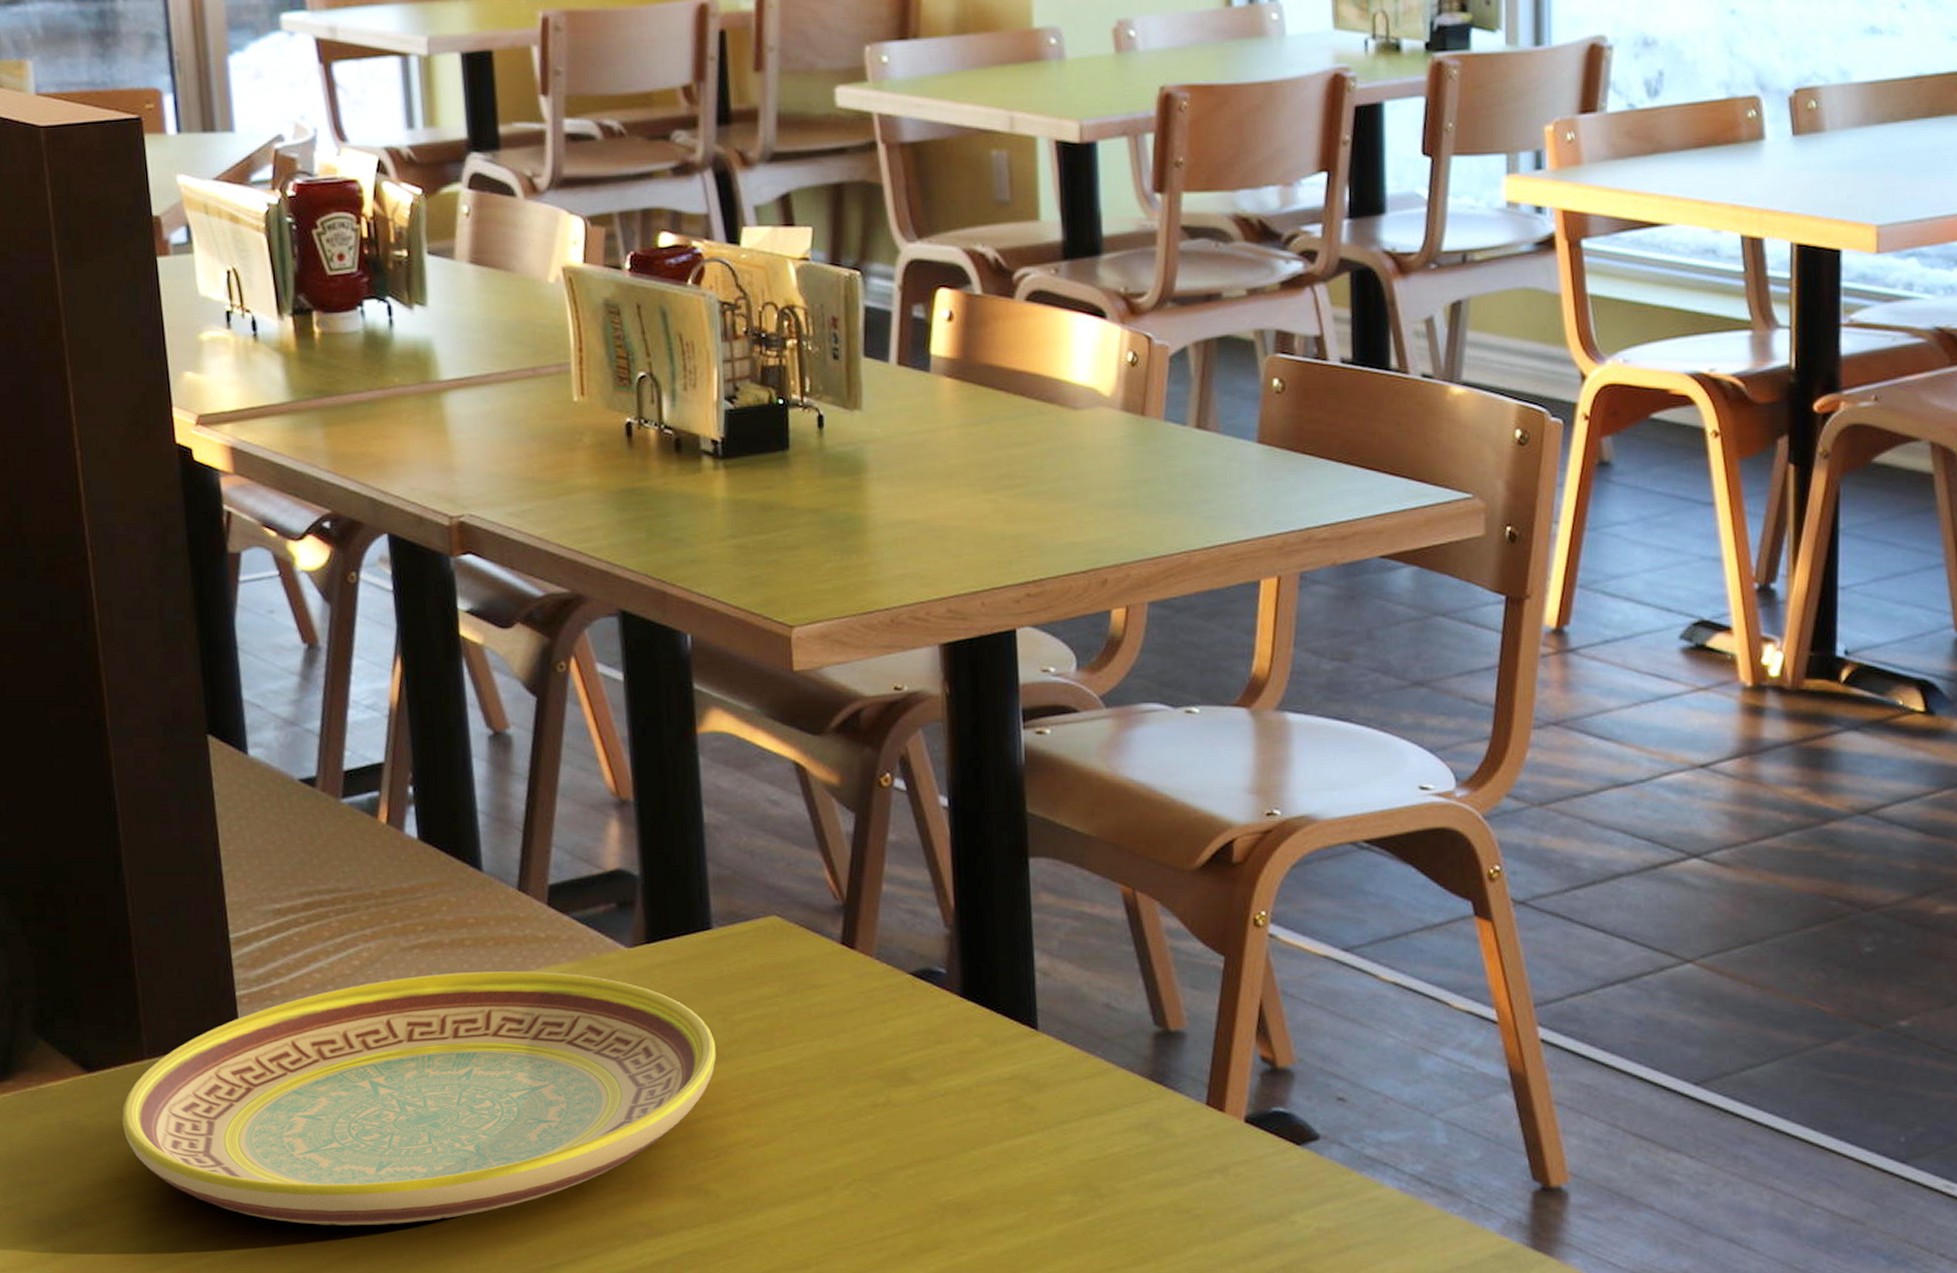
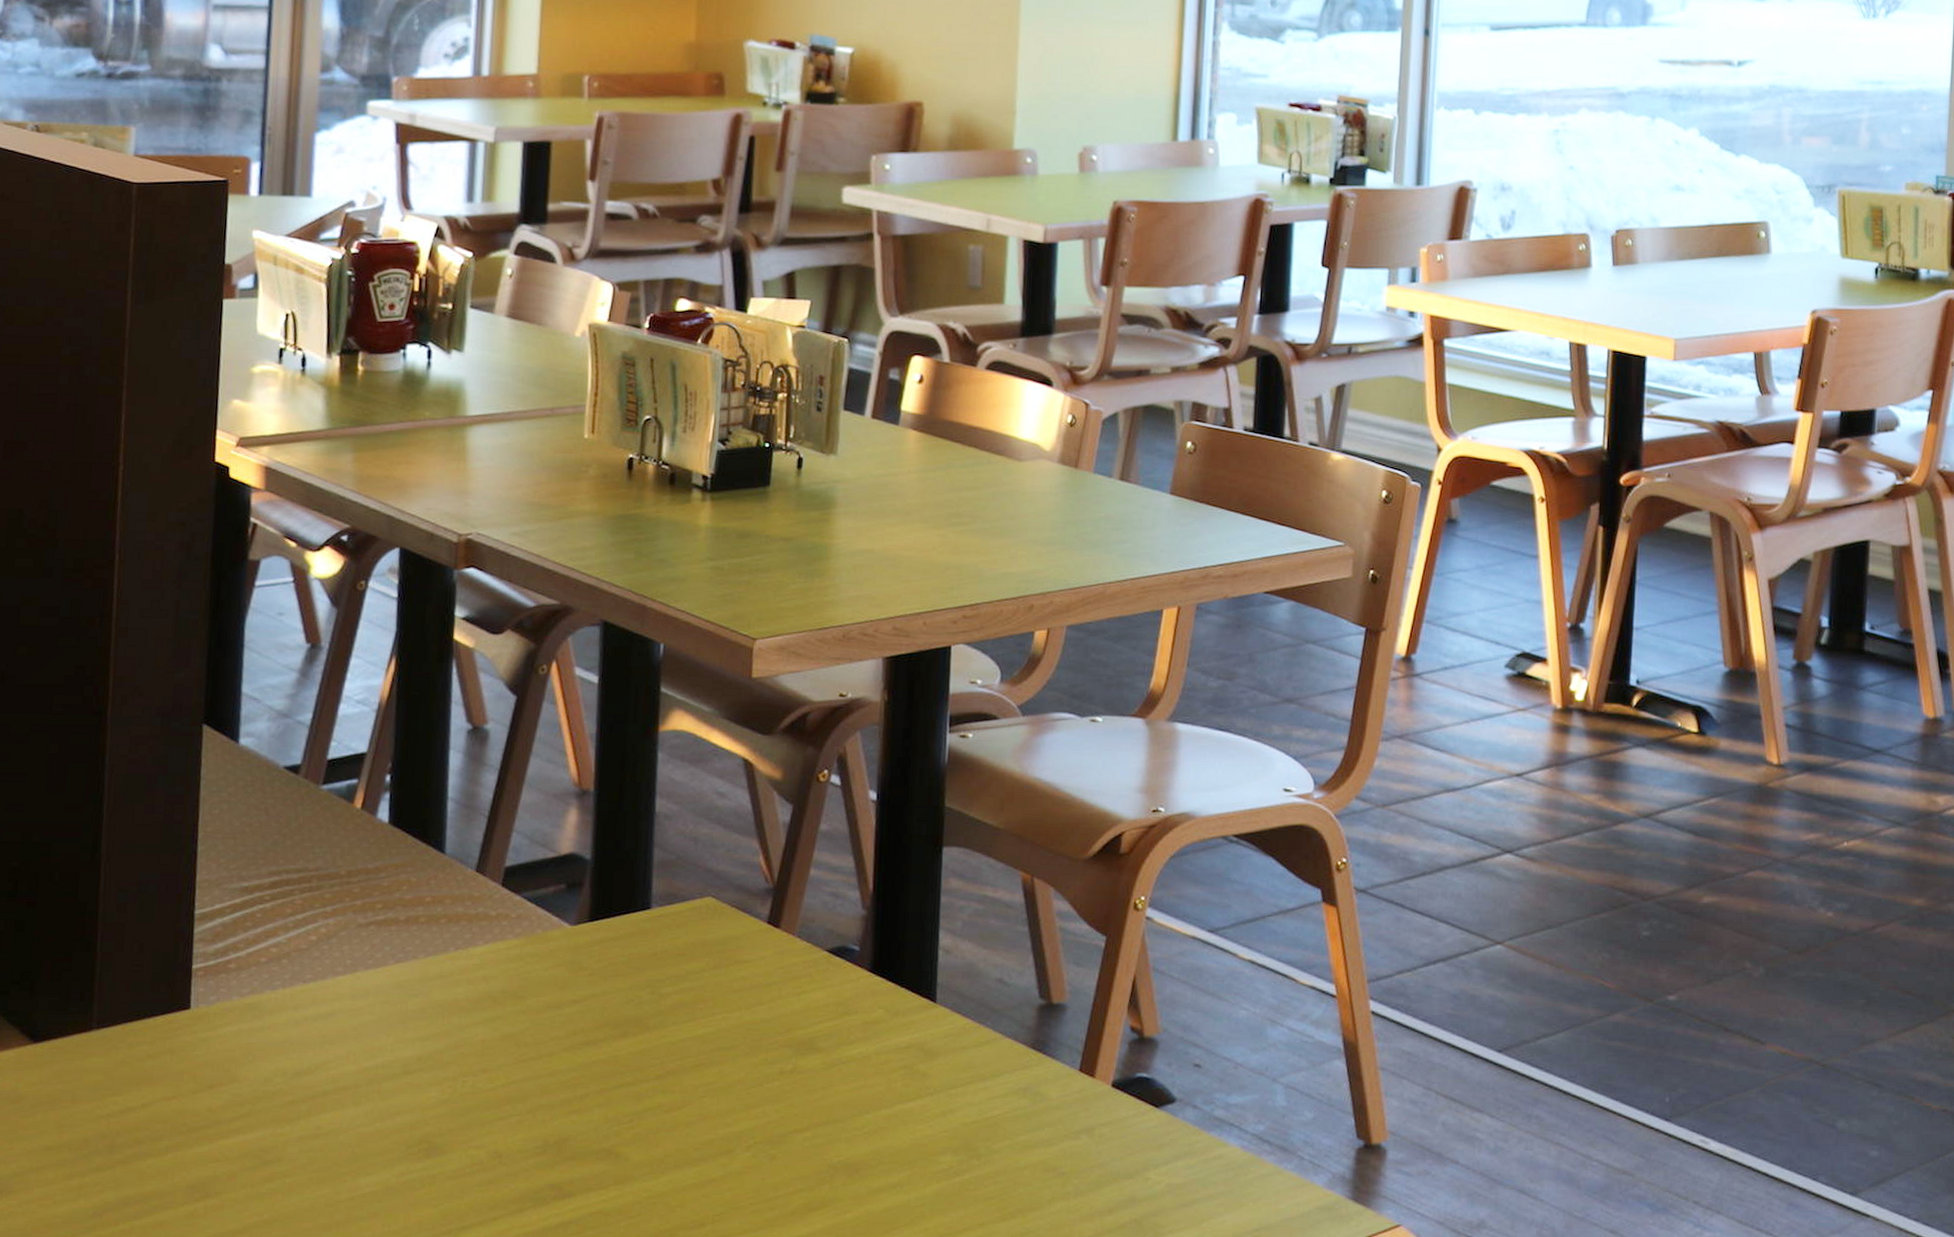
plate: present [122,971,717,1226] -> none [60,947,642,1191]

